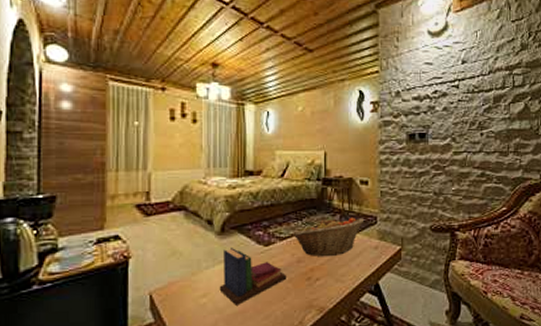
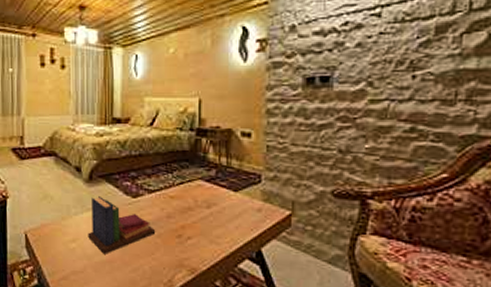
fruit basket: present [291,217,365,257] -> none [161,173,246,216]

